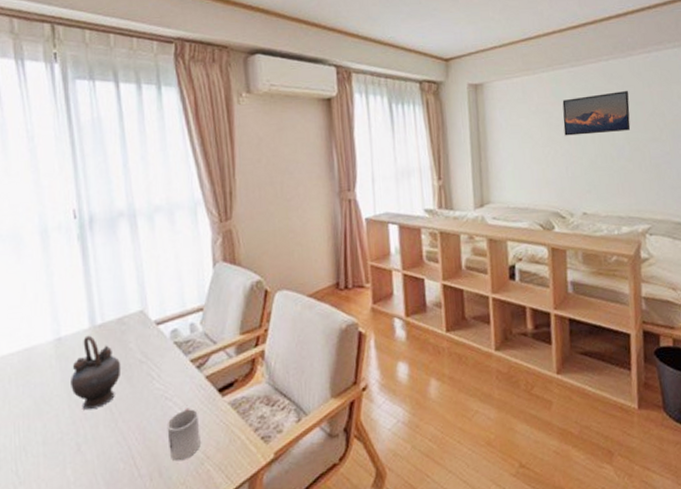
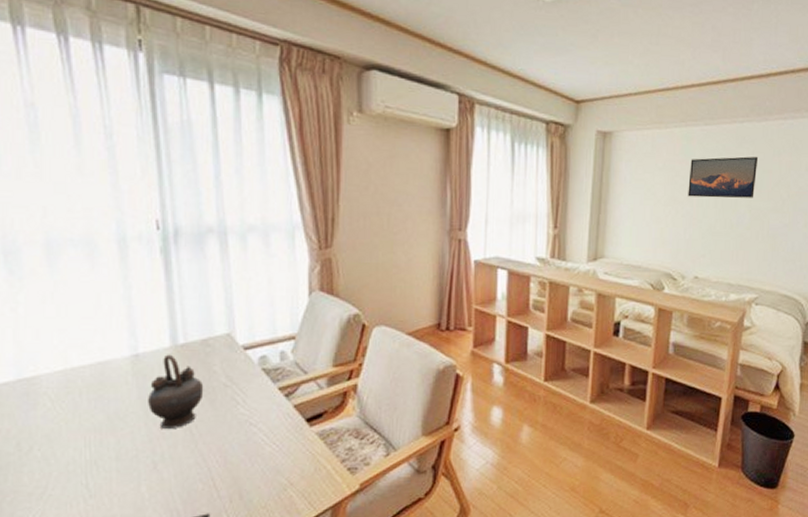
cup: present [167,408,201,462] -> none [250,435,285,486]

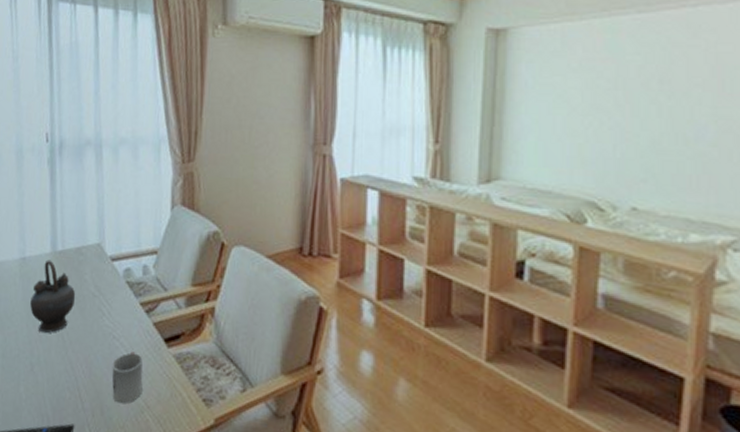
cup: none [250,435,285,486] -> present [112,351,143,404]
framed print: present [688,156,759,198] -> none [616,50,725,105]

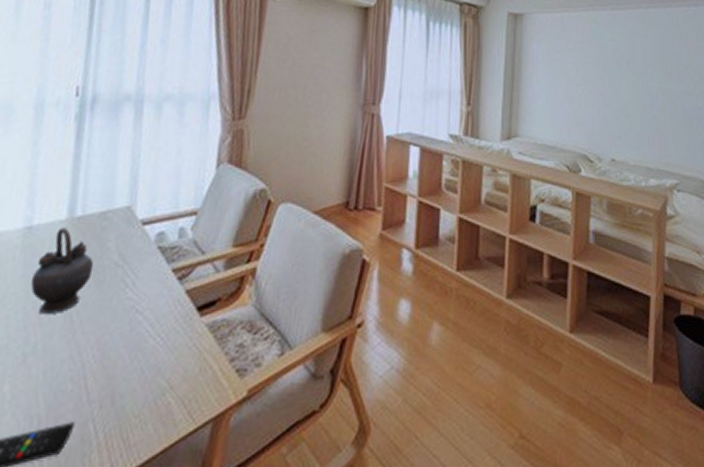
cup: present [112,351,143,404] -> none [128,325,170,388]

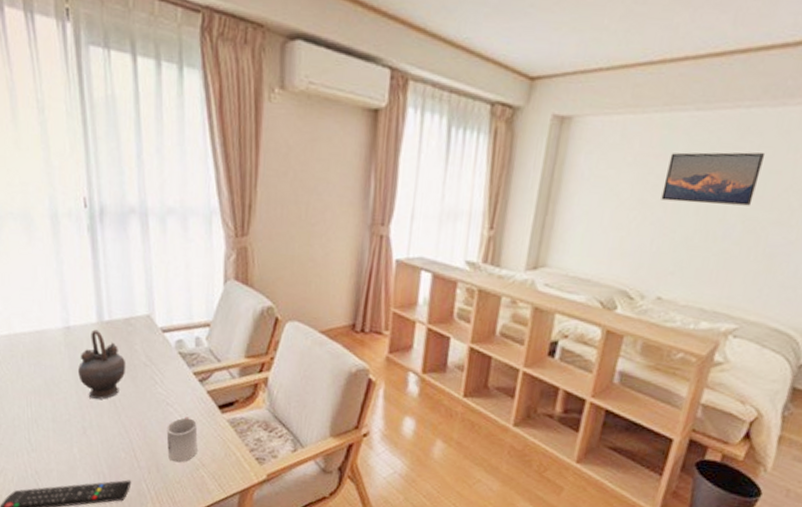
cup: none [128,325,170,388] -> present [166,416,198,463]
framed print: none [599,40,666,81] -> present [661,152,766,206]

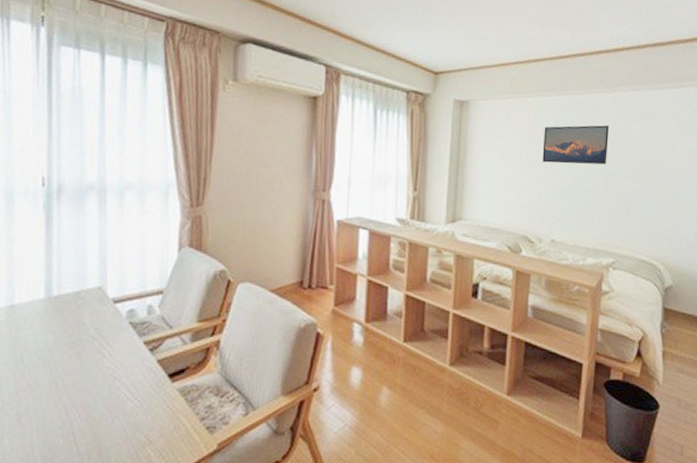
teapot: present [78,329,126,399] -> none [18,306,73,380]
cup: present [166,416,198,463] -> none [111,390,146,443]

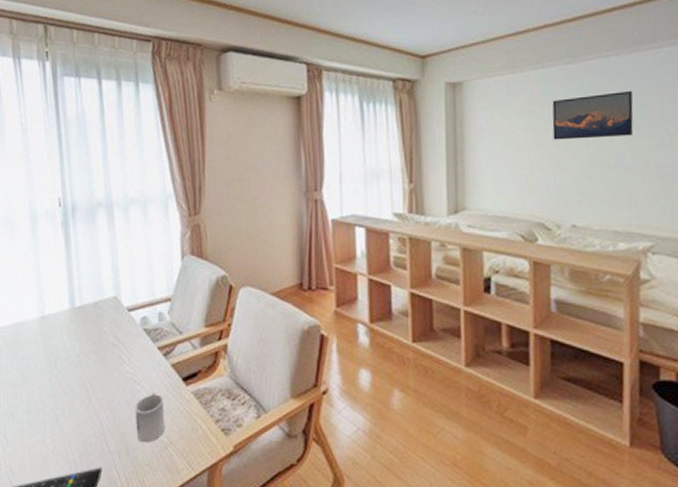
cup: none [111,390,146,443] -> present [135,393,165,443]

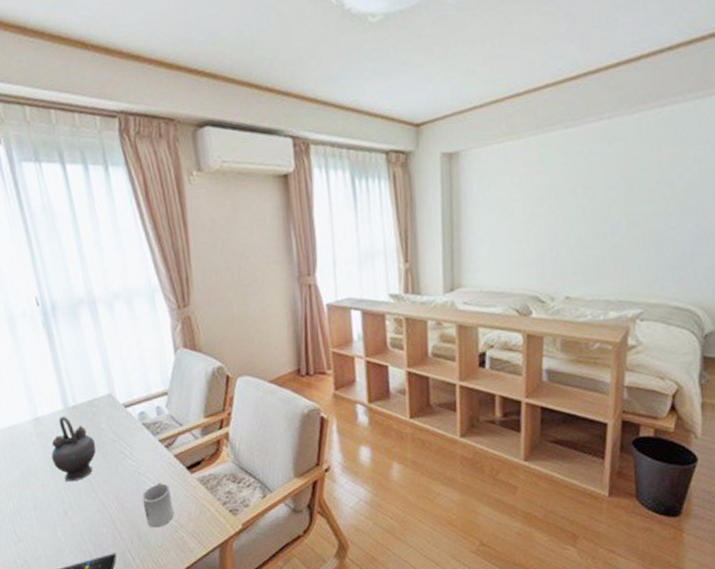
teapot: none [52,316,96,384] -> present [51,416,96,481]
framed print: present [552,91,634,140] -> none [550,155,633,211]

